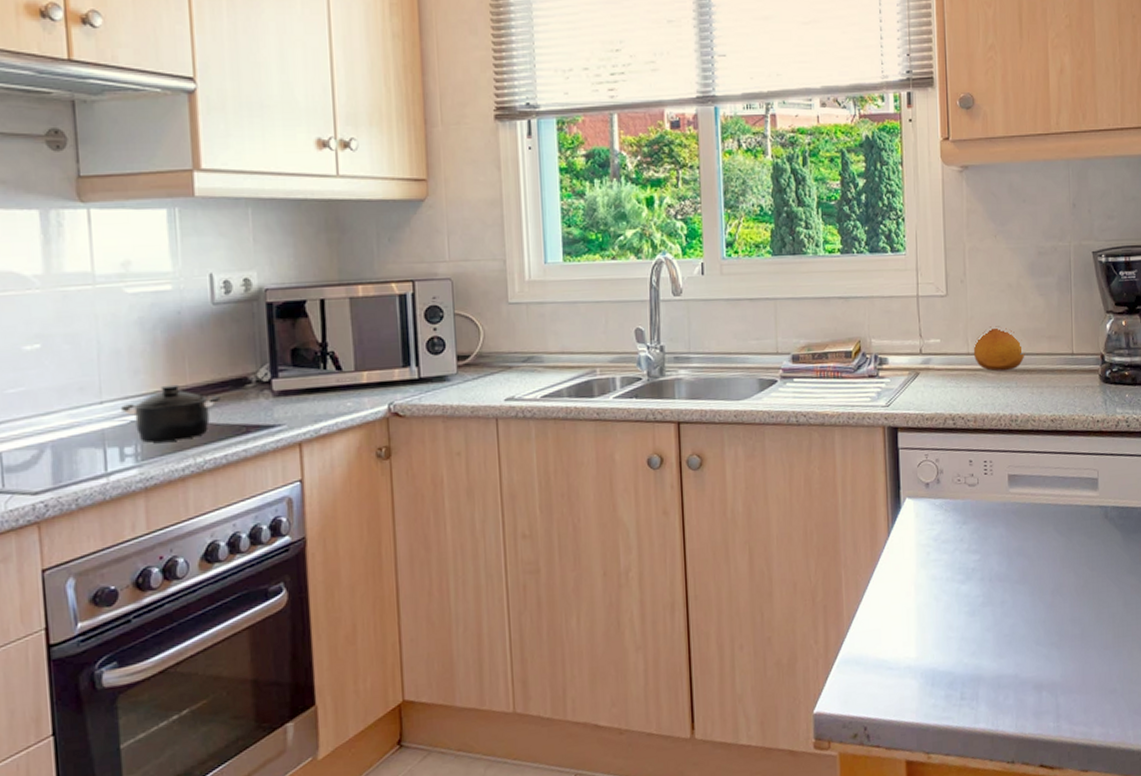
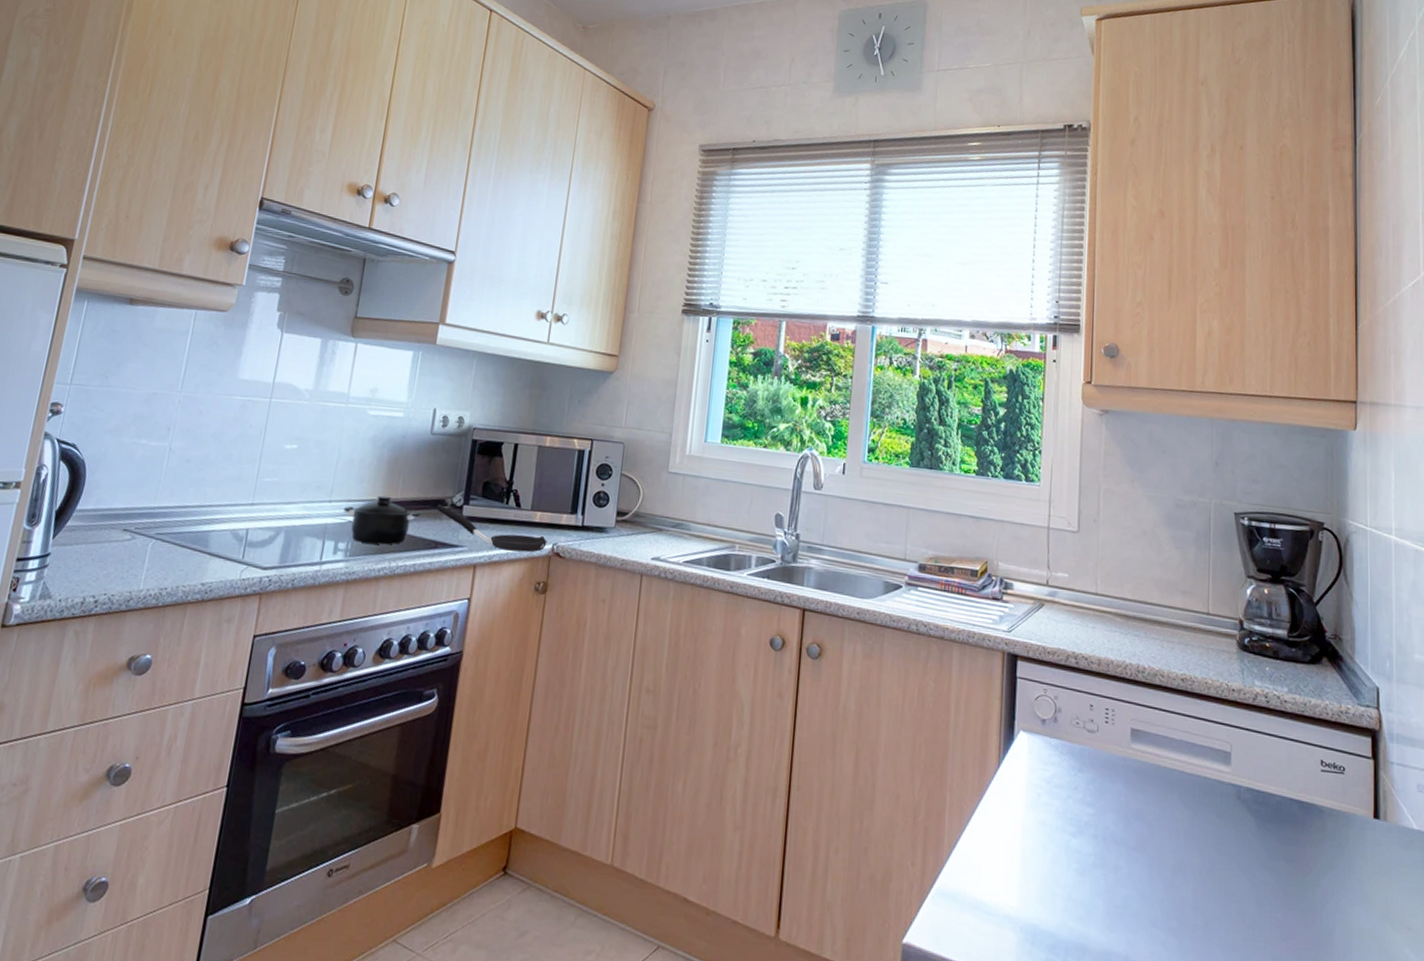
frying pan: none [239,383,381,421] -> present [437,504,547,553]
fruit: present [973,326,1025,372] -> none [1101,570,1157,619]

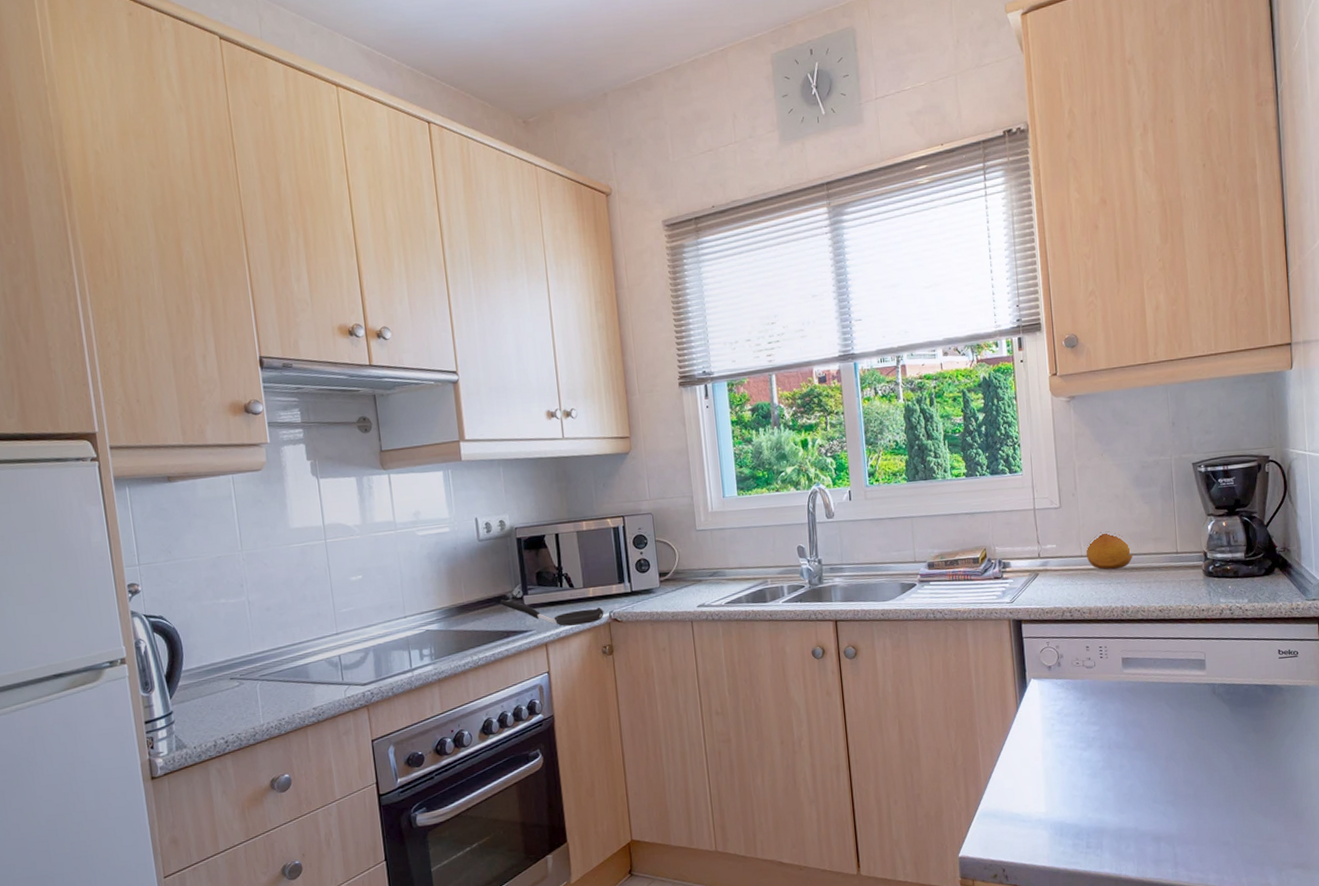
saucepan: present [343,495,421,545] -> none [418,602,488,646]
fruit: none [1101,570,1157,619] -> present [1086,531,1133,570]

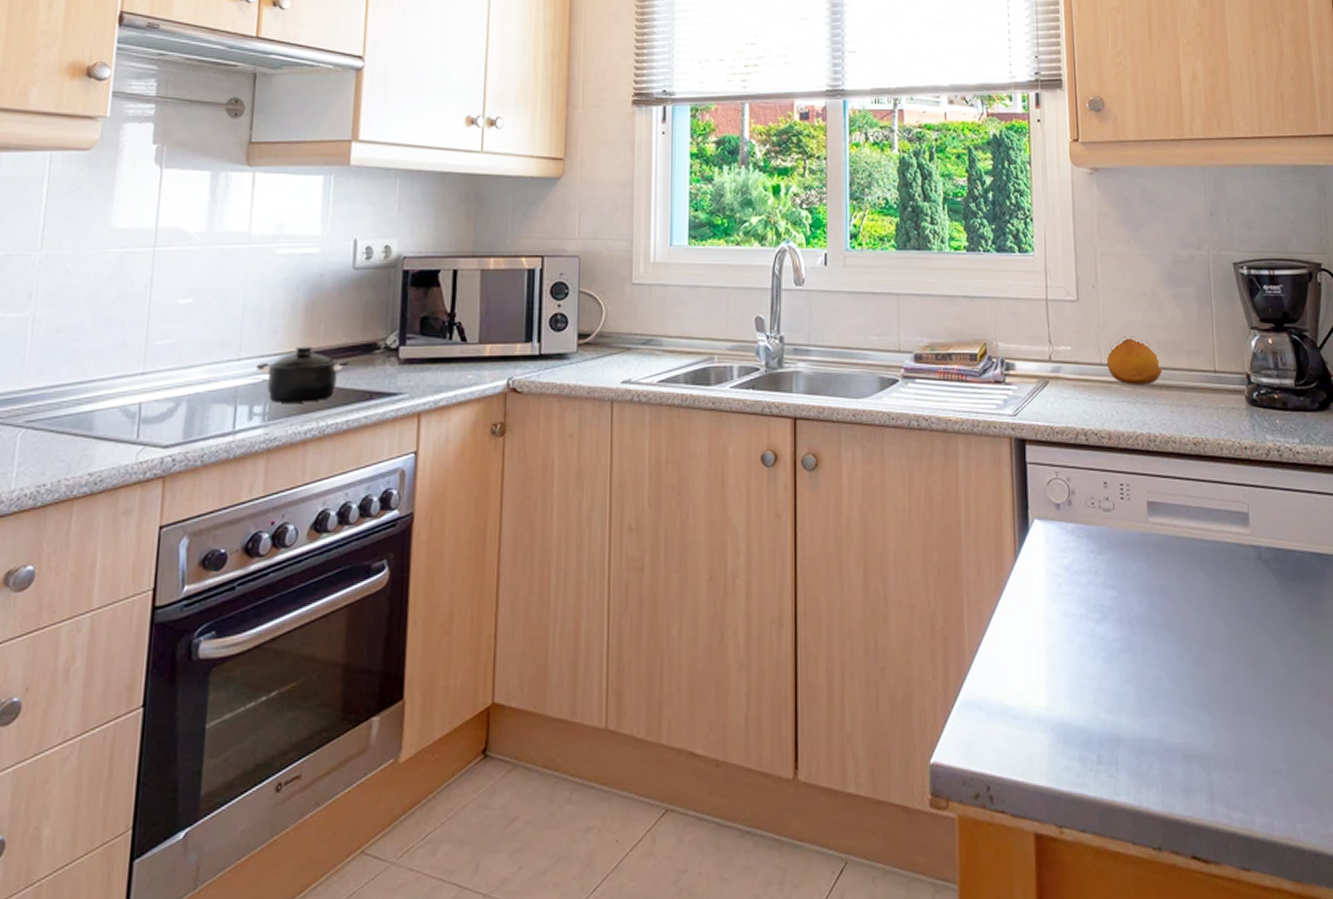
saucepan: none [418,602,488,646] -> present [255,346,350,403]
frying pan: present [500,599,604,626] -> none [368,349,501,392]

